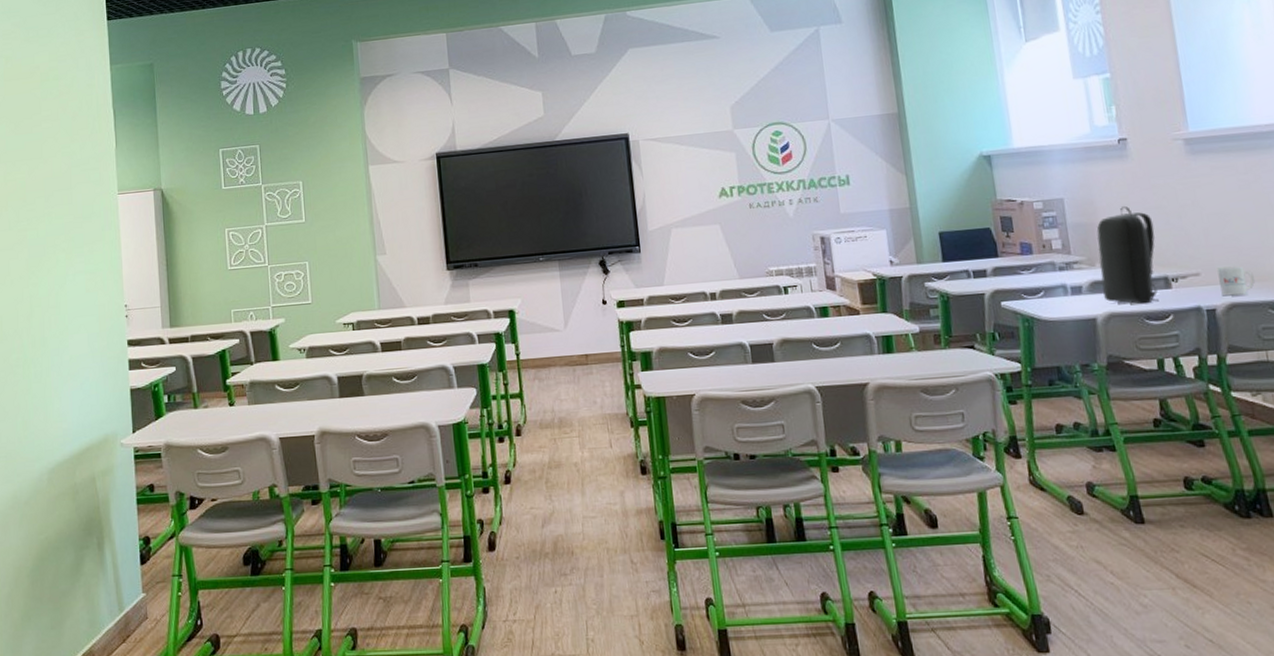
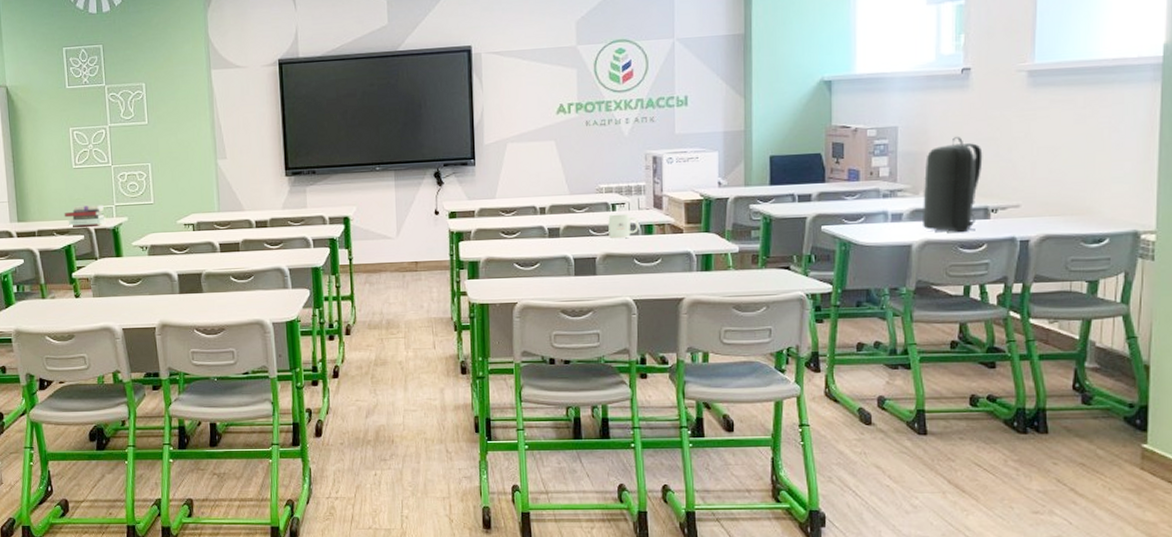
books: none [218,306,262,331] -> present [64,205,106,227]
mug: none [781,296,814,324] -> present [608,213,639,240]
mug: present [1217,266,1255,296] -> none [1038,199,1072,228]

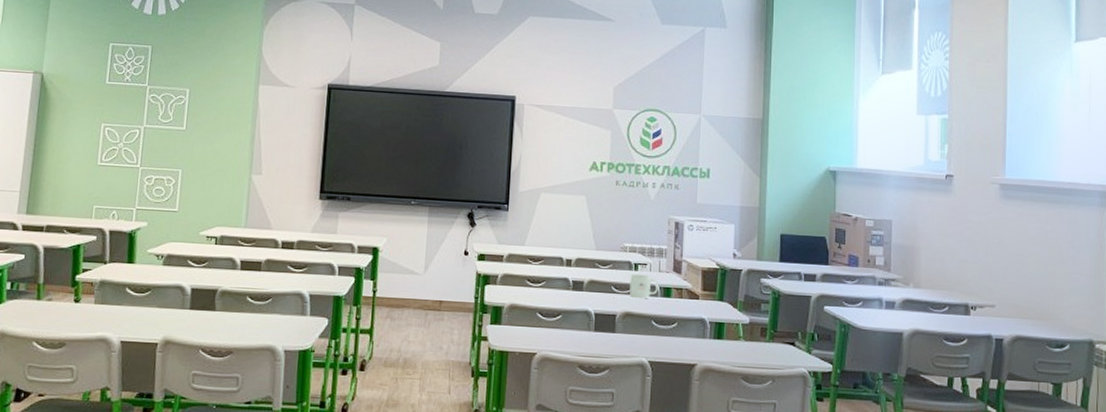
books: present [64,205,106,227] -> none [78,204,124,229]
backpack: present [923,137,983,232] -> none [913,236,964,326]

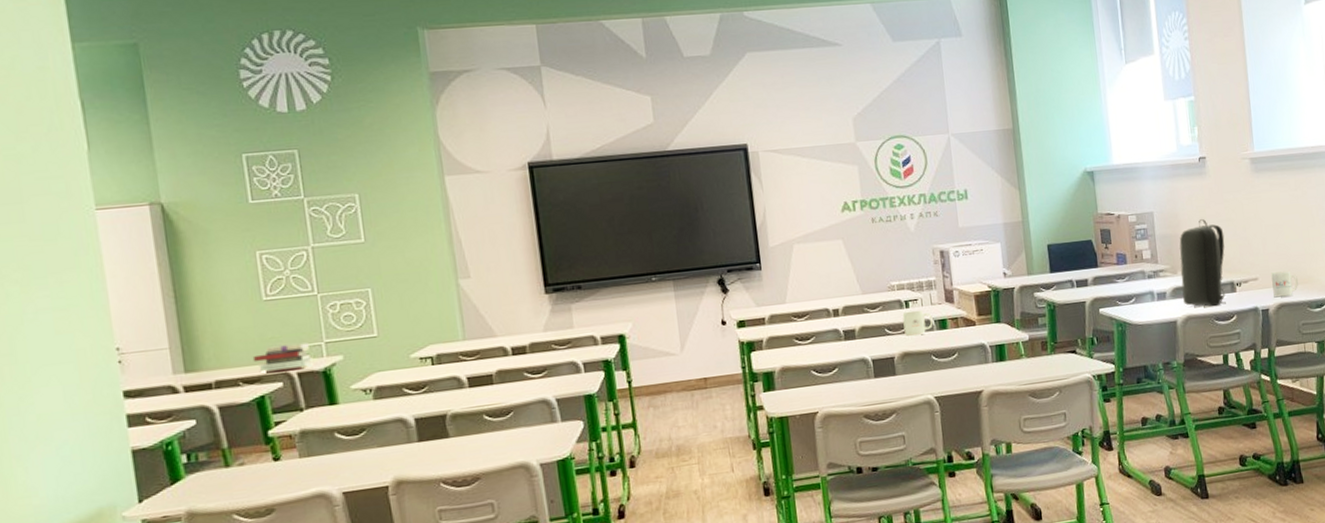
books: none [78,204,124,229] -> present [252,342,313,373]
backpack: none [913,236,964,326] -> present [1179,219,1226,307]
mug: none [1010,302,1038,330] -> present [1271,270,1298,298]

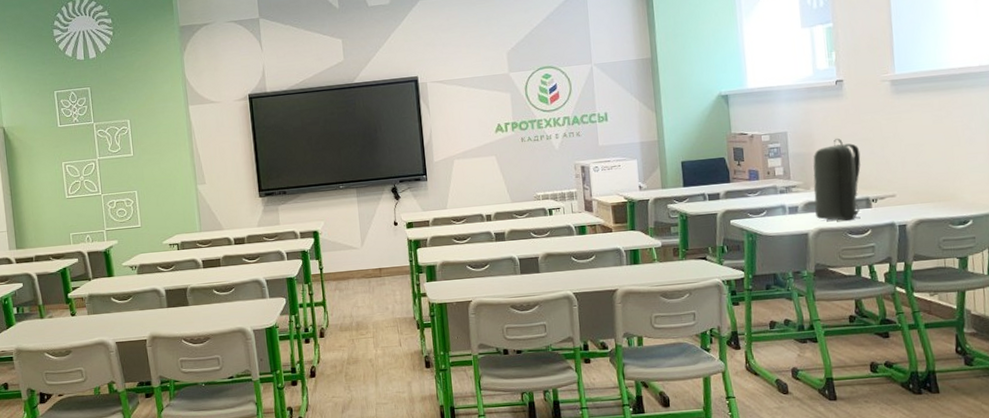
books: present [252,342,313,373] -> none [59,230,98,252]
mug: present [902,310,933,337] -> none [546,217,574,241]
mug: present [1271,270,1298,298] -> none [910,188,940,214]

